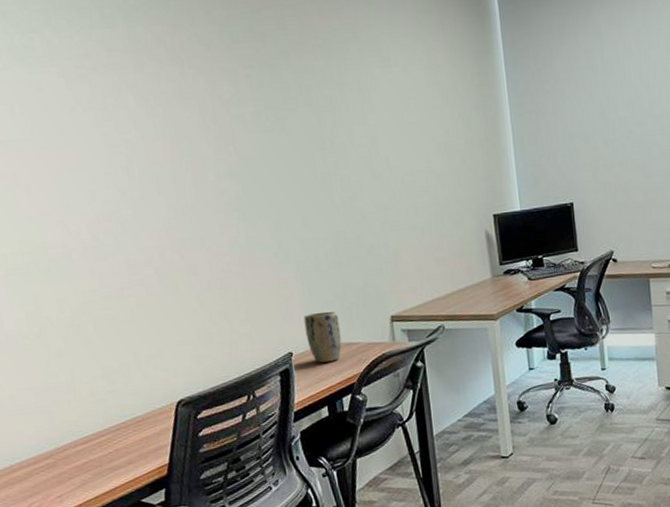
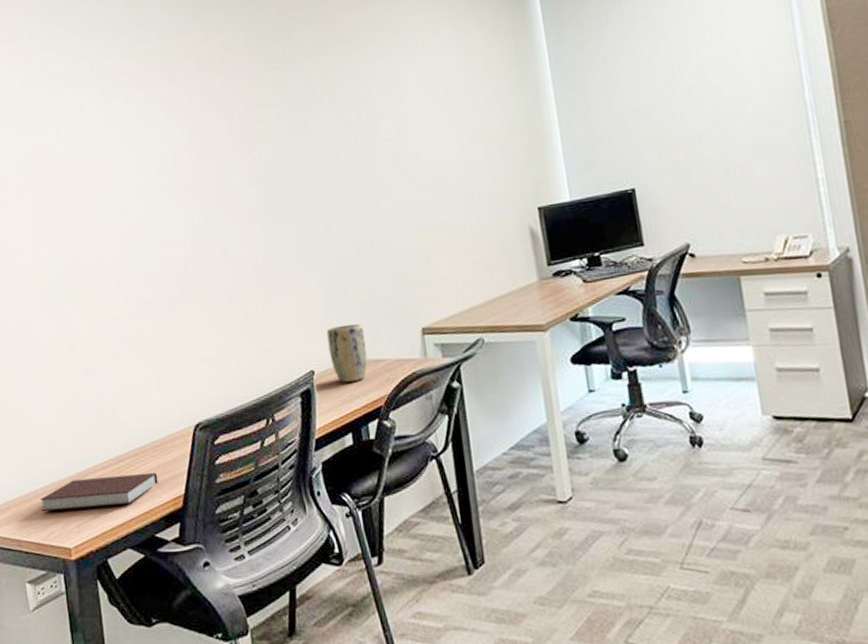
notebook: none [17,445,142,486] -> present [40,472,158,512]

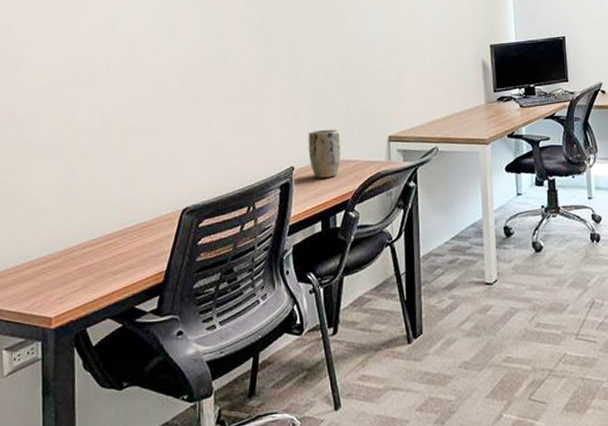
notebook: present [40,472,158,512] -> none [26,250,143,284]

